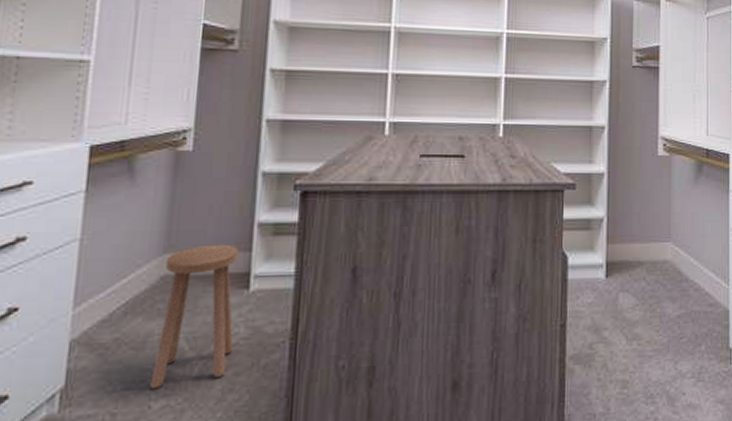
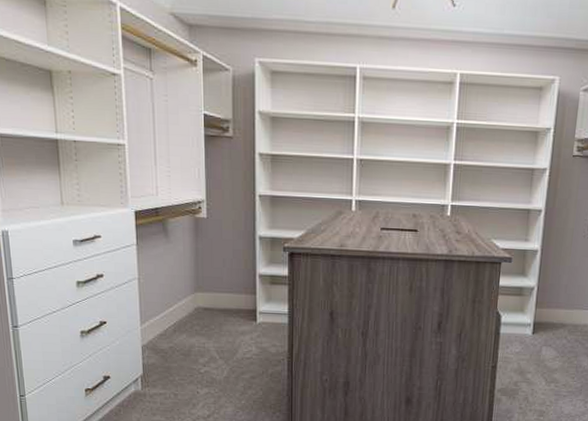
stool: present [150,244,238,390] -> none [196,288,249,382]

